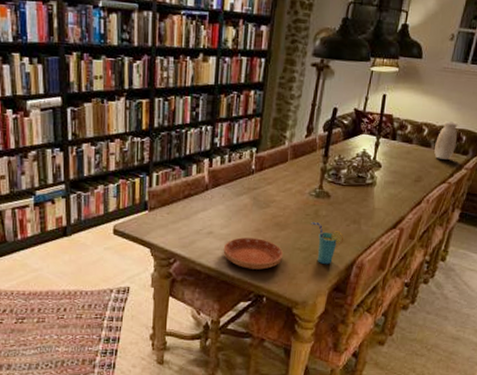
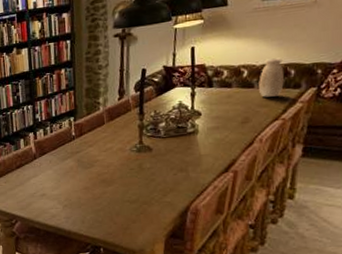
saucer: present [223,237,284,270] -> none [56,195,114,224]
cup: present [311,222,344,265] -> none [136,175,173,214]

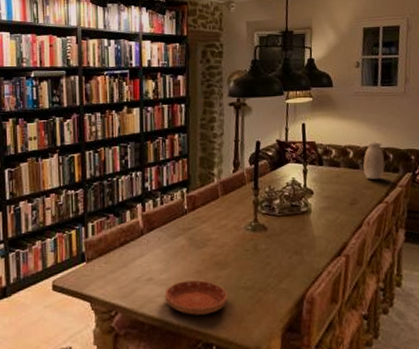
saucer: none [56,195,114,224] -> present [164,280,228,315]

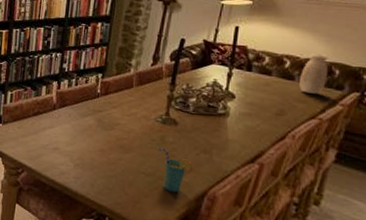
saucer: present [164,280,228,315] -> none [67,155,128,190]
cup: none [251,257,289,303] -> present [157,148,194,193]

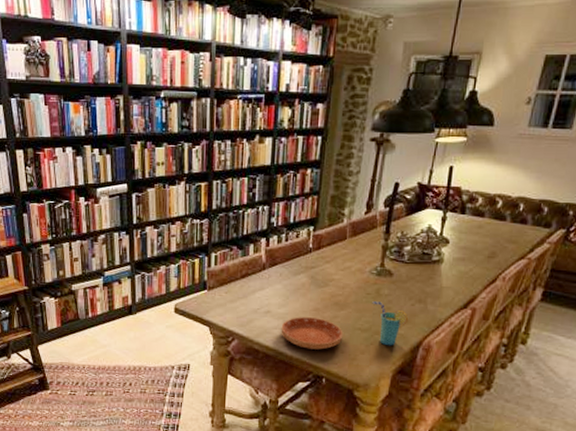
saucer: none [67,155,128,190] -> present [281,317,344,350]
vase: present [299,54,328,94] -> none [510,192,538,233]

